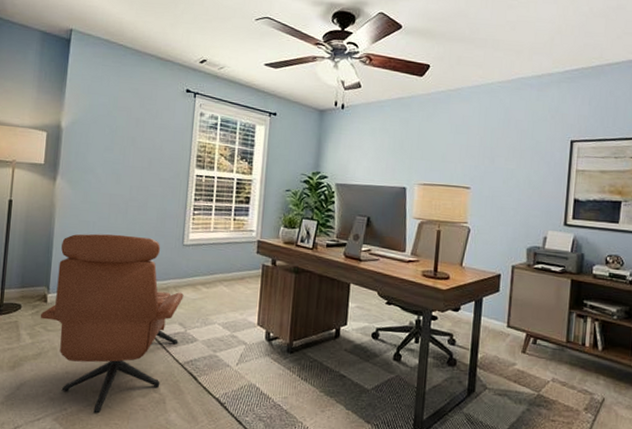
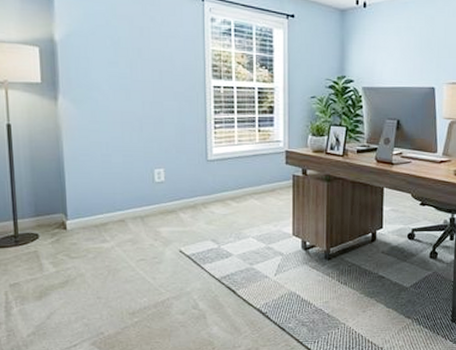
lounge chair: present [40,233,184,414] -> none [61,154,213,334]

